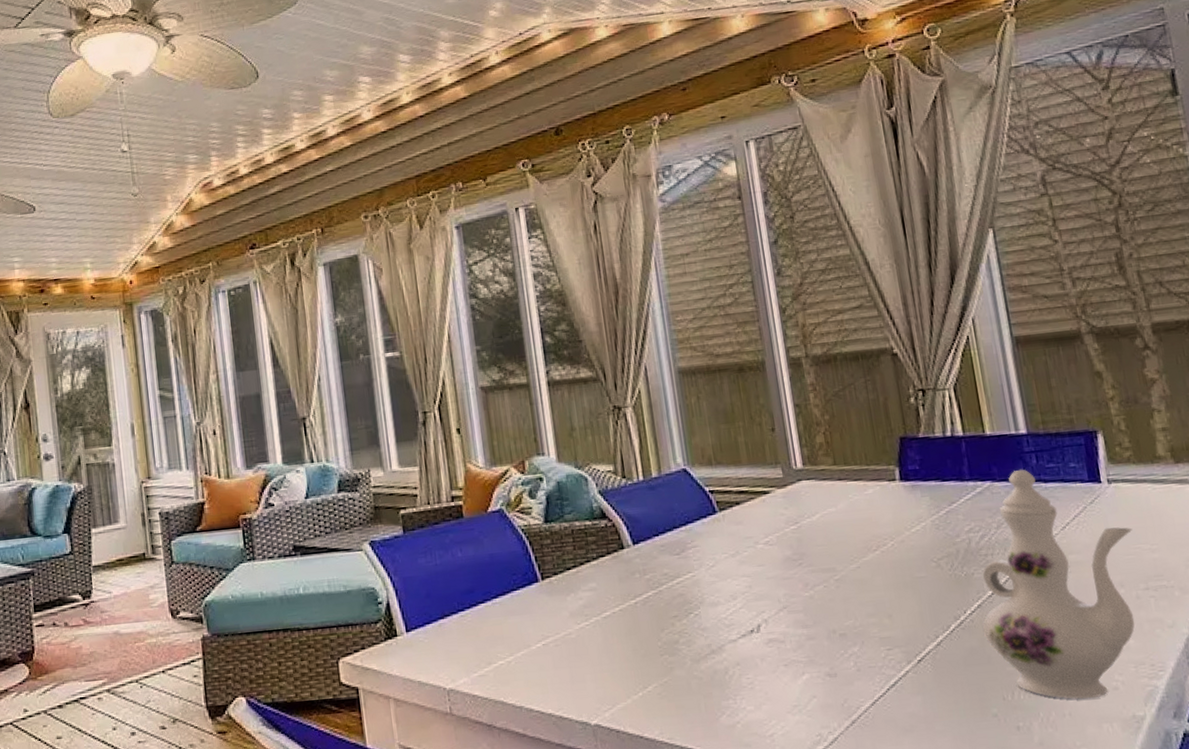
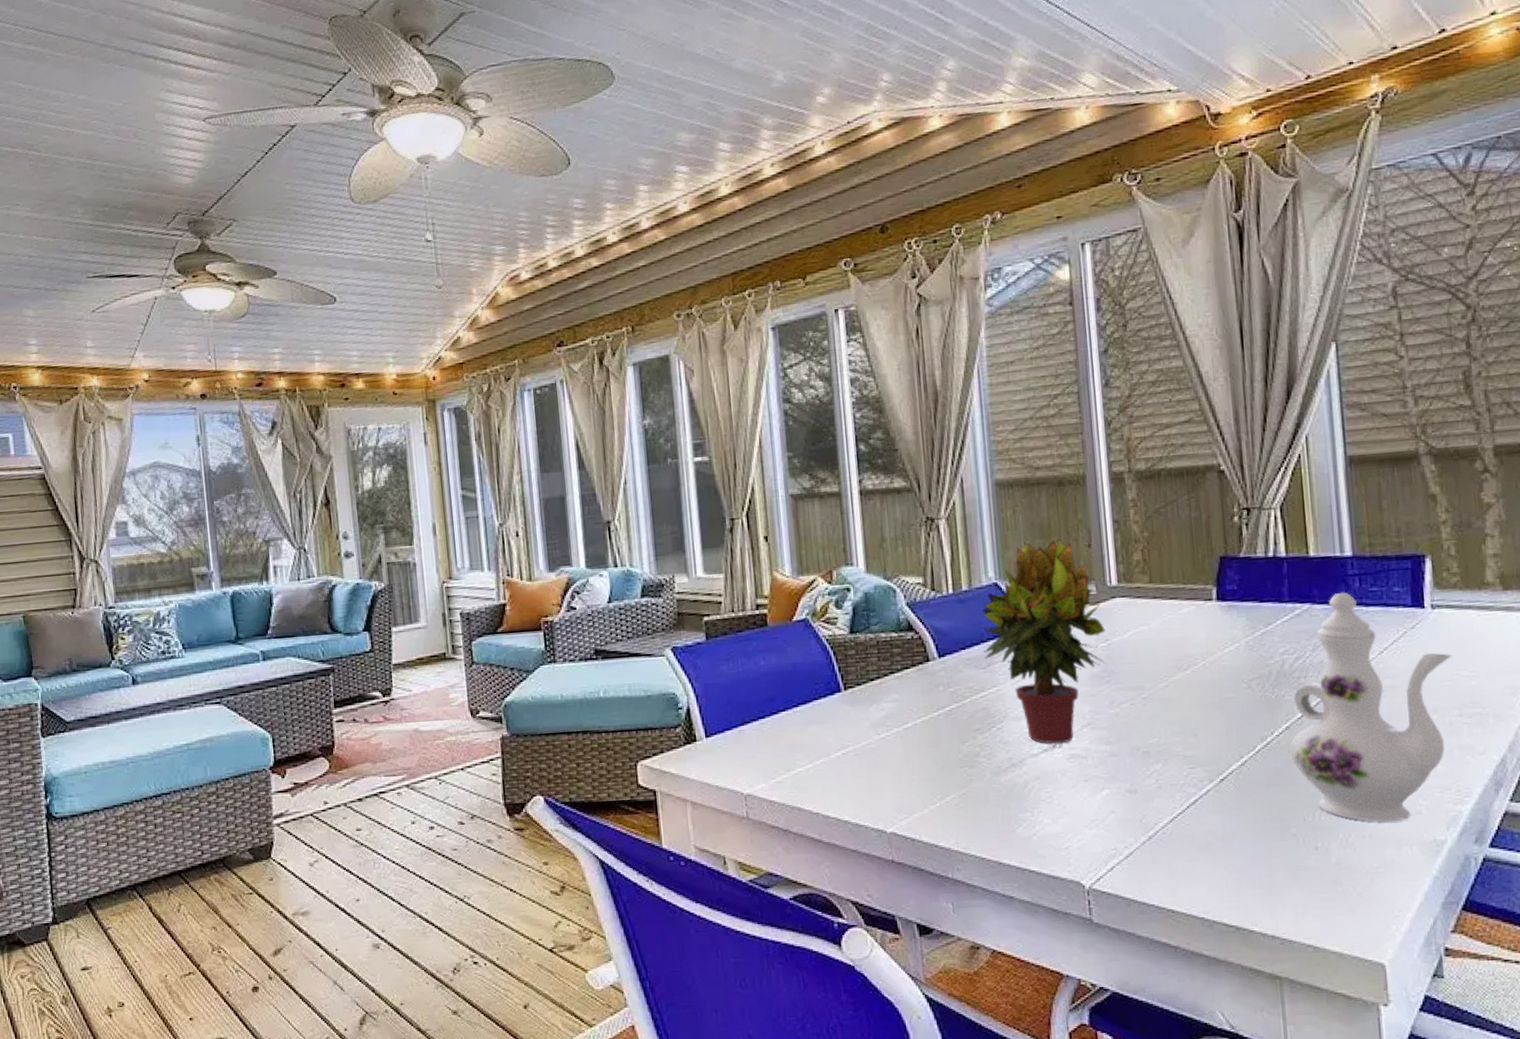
potted plant: none [673,423,797,629] -> present [983,538,1106,744]

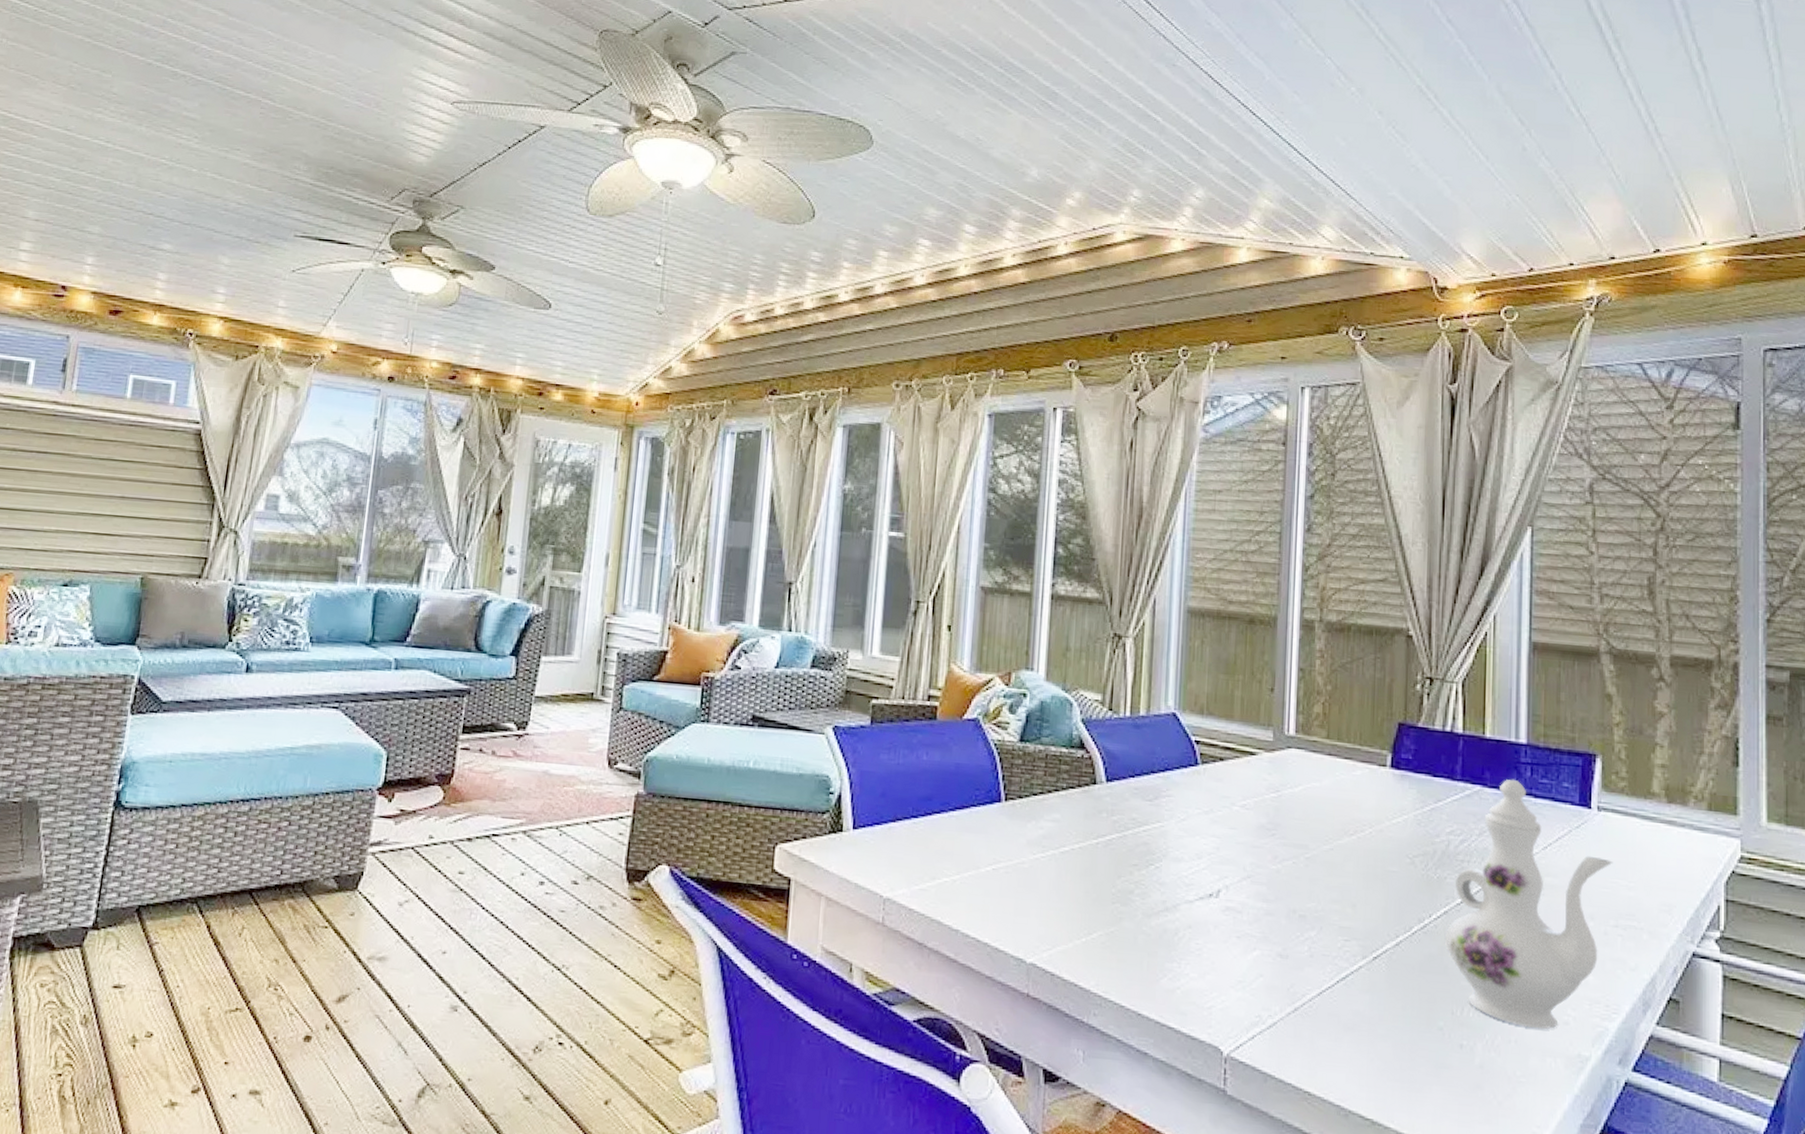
potted plant: present [983,538,1106,744] -> none [1152,673,1277,894]

